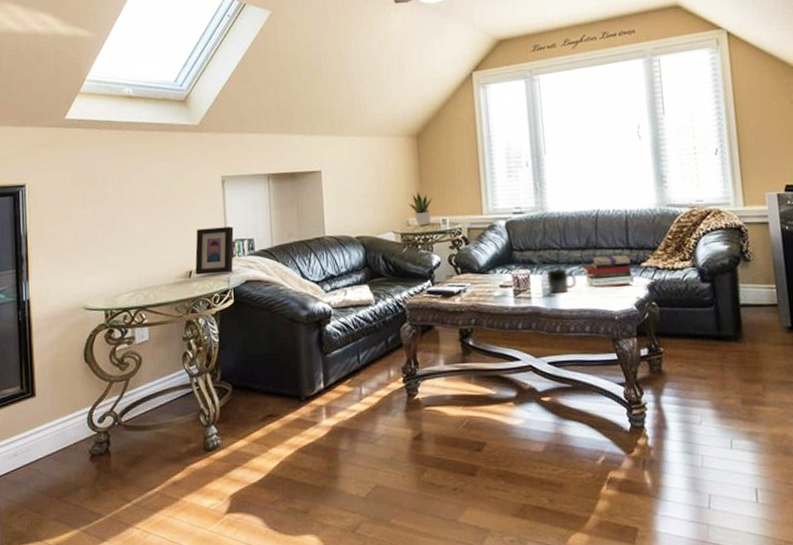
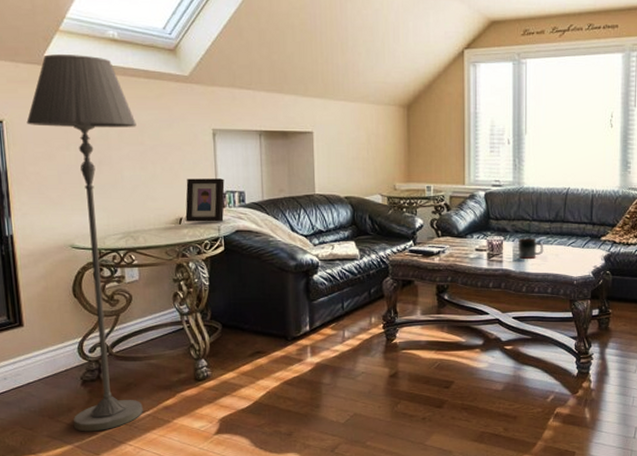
floor lamp: none [47,114,151,514] -> present [26,54,143,432]
potted plant: present [409,191,432,226] -> none [396,159,419,191]
books: present [581,254,635,288] -> none [549,229,594,256]

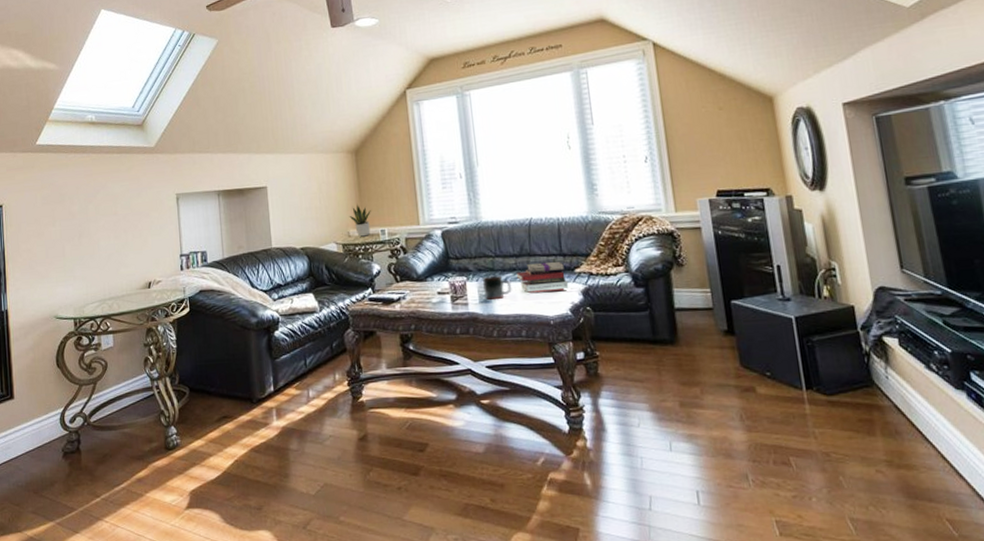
floor lamp: present [26,54,143,432] -> none [21,139,118,508]
picture frame: present [185,178,225,222] -> none [154,240,189,286]
potted plant: none [396,159,419,191] -> present [349,204,371,237]
books: none [549,229,594,256] -> present [516,261,569,294]

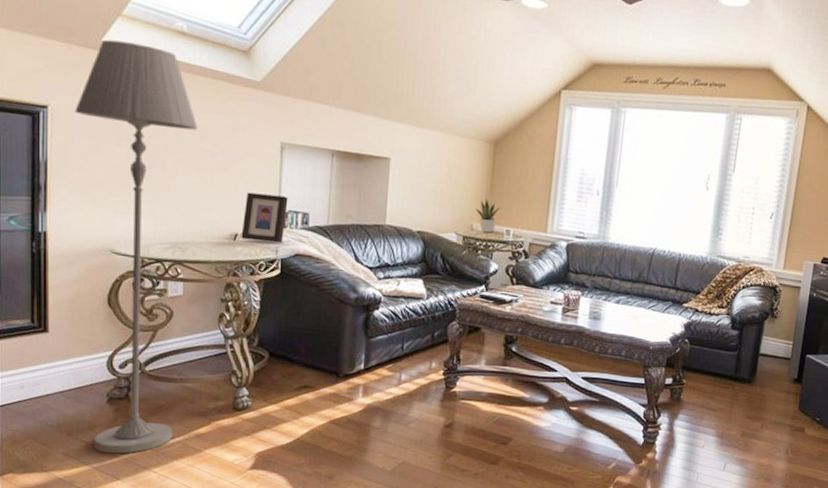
floor lamp: none [21,139,118,508] -> present [75,39,198,454]
picture frame: none [154,240,189,286] -> present [241,192,288,243]
mug: present [482,275,512,300] -> none [595,294,623,319]
books: present [516,261,569,294] -> none [628,290,675,322]

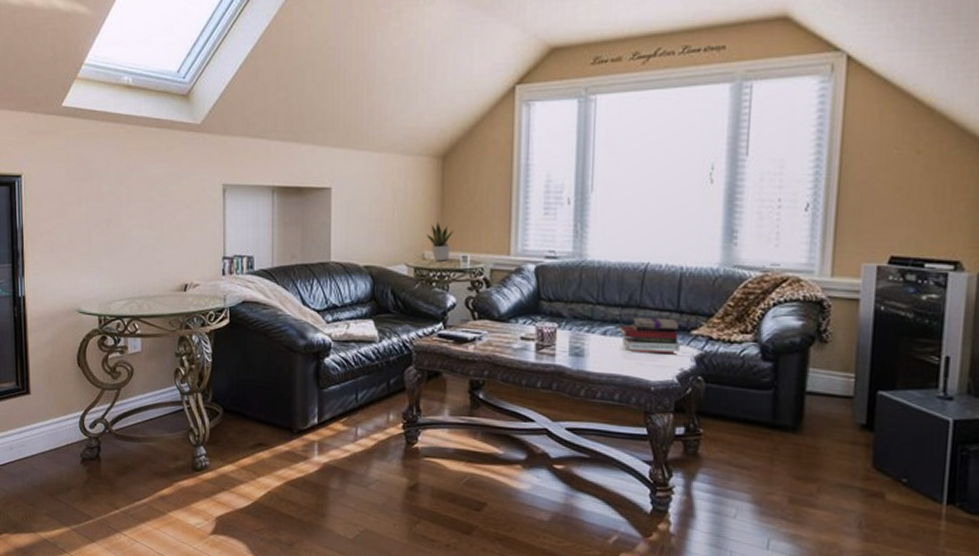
floor lamp: present [75,39,198,454] -> none [43,103,146,516]
picture frame: present [241,192,288,243] -> none [191,240,233,291]
books: none [628,290,675,322] -> present [618,316,681,355]

